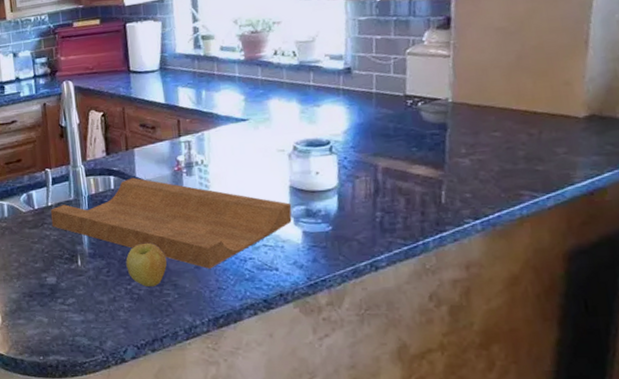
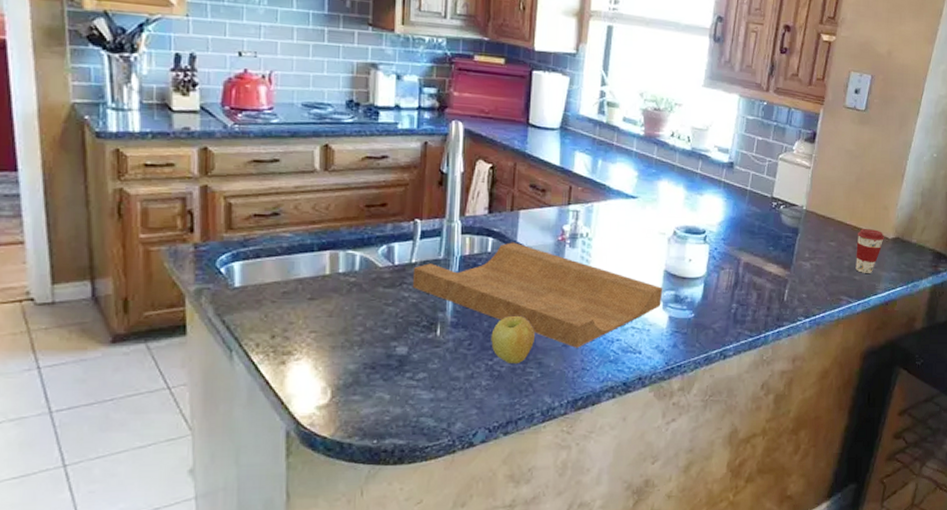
coffee cup: none [531,110,572,162] -> present [855,229,884,273]

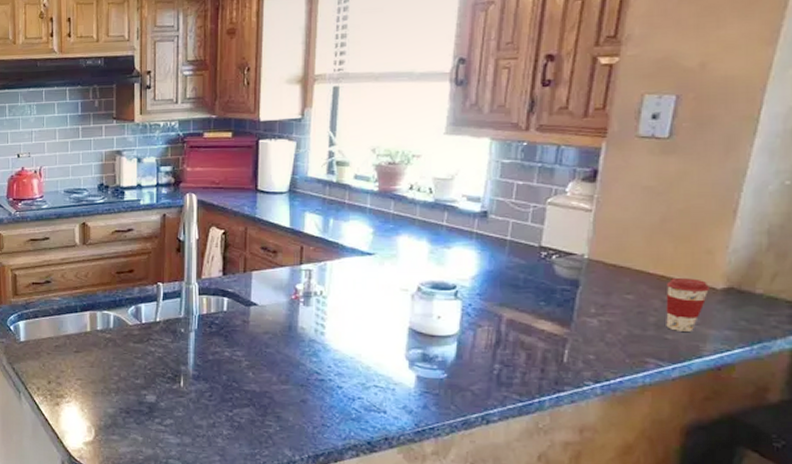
cutting board: present [412,242,663,348] -> none [157,301,408,404]
apple: present [491,315,535,365] -> none [230,370,272,417]

